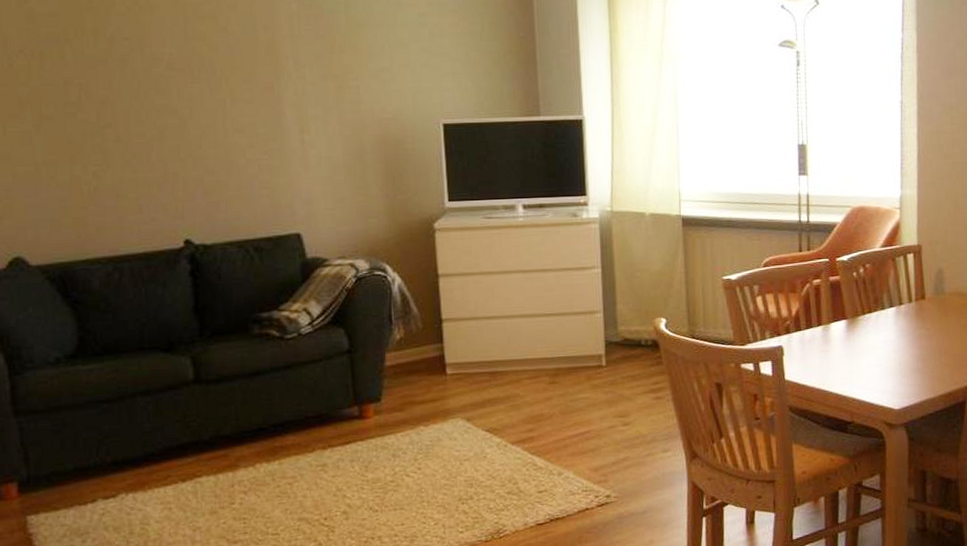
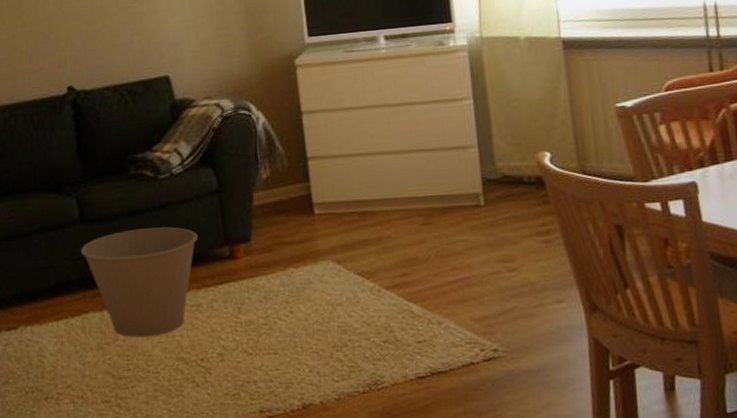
basket: none [195,387,326,500] -> present [81,227,198,338]

